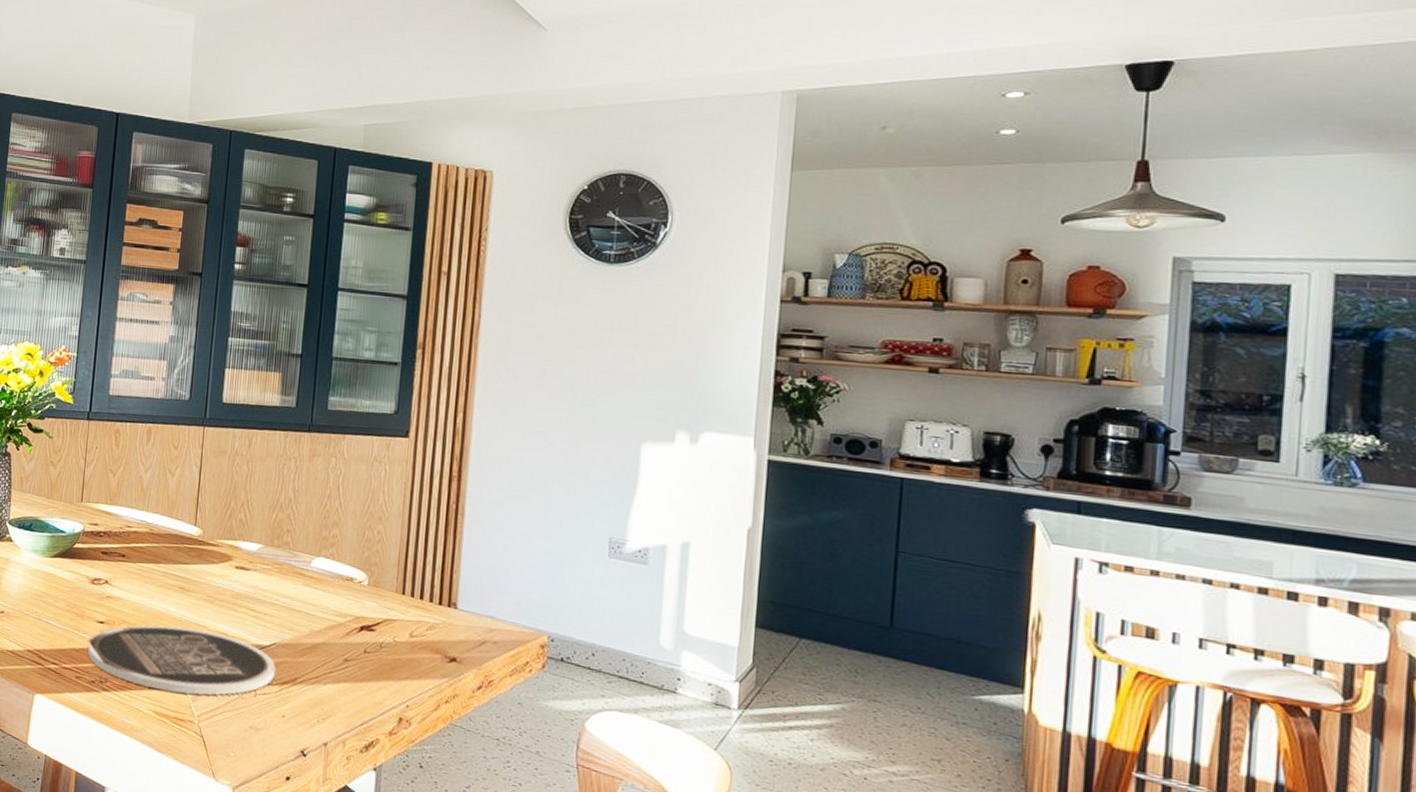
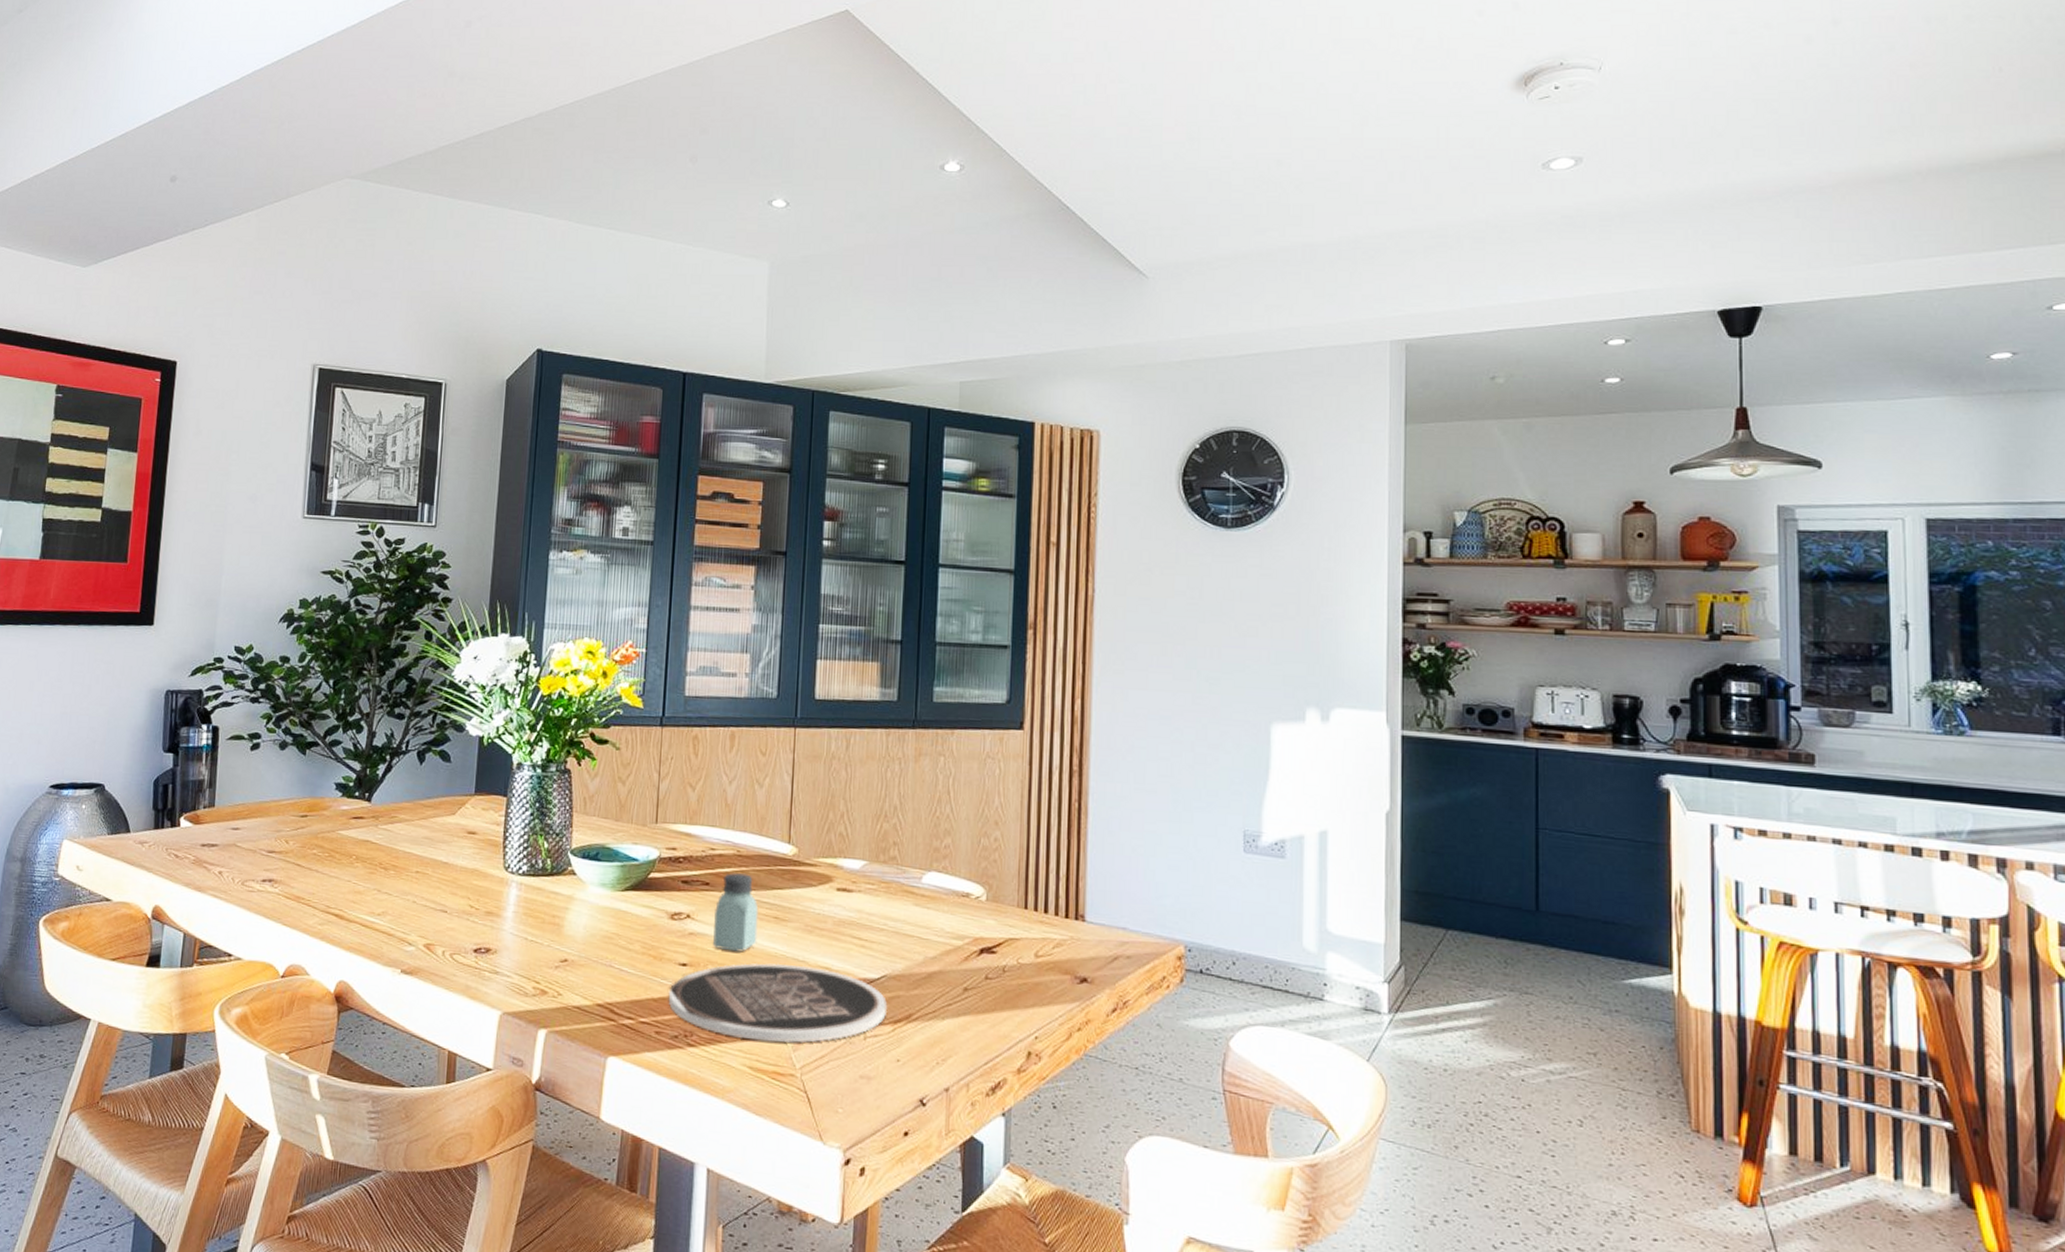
saltshaker: none [127,548,167,615] -> present [713,873,759,952]

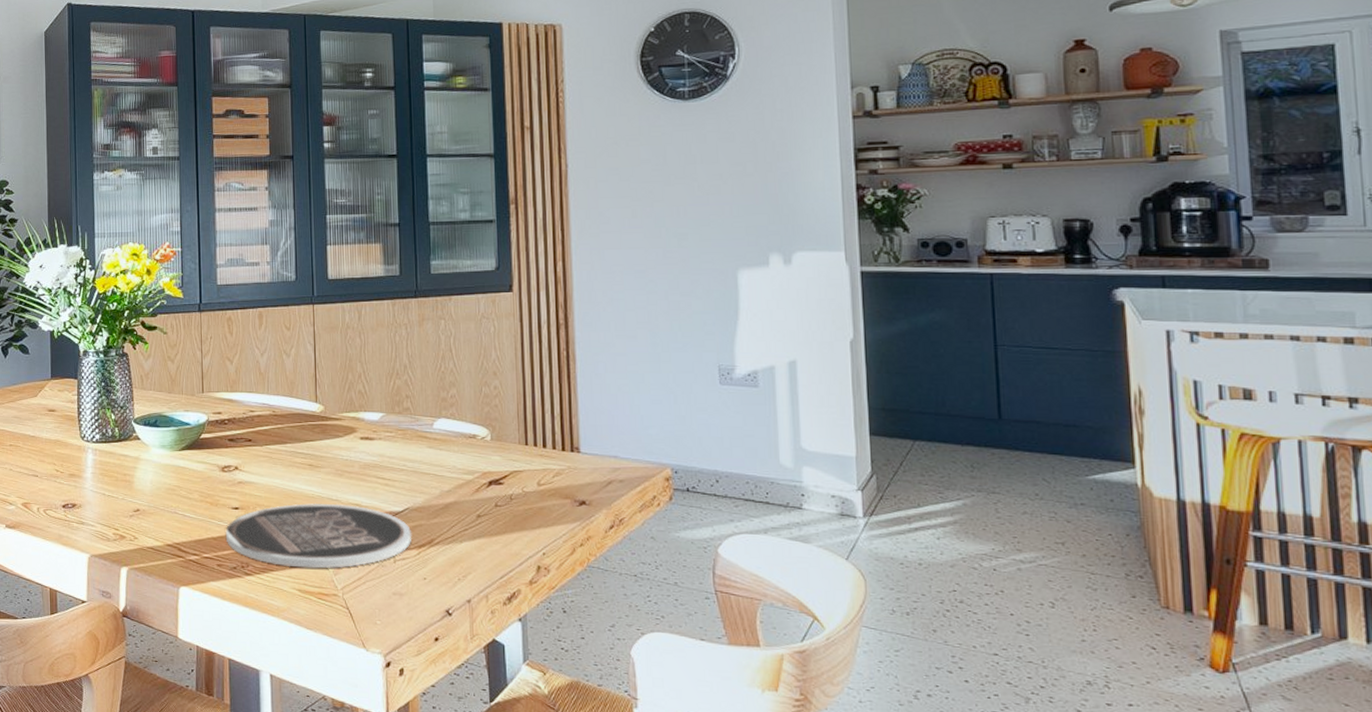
saltshaker: present [713,873,759,952] -> none [258,430,296,496]

